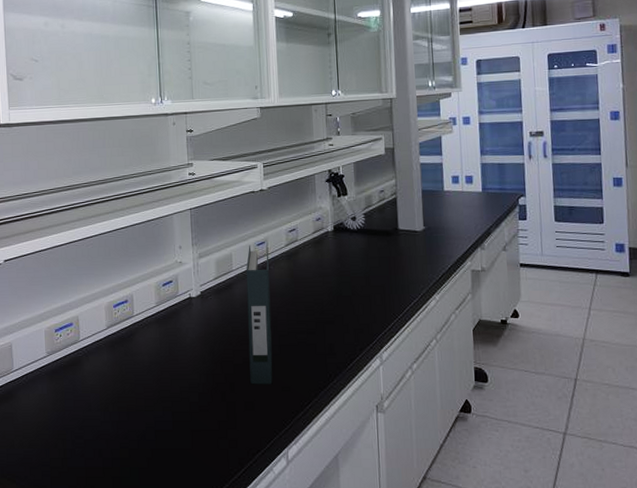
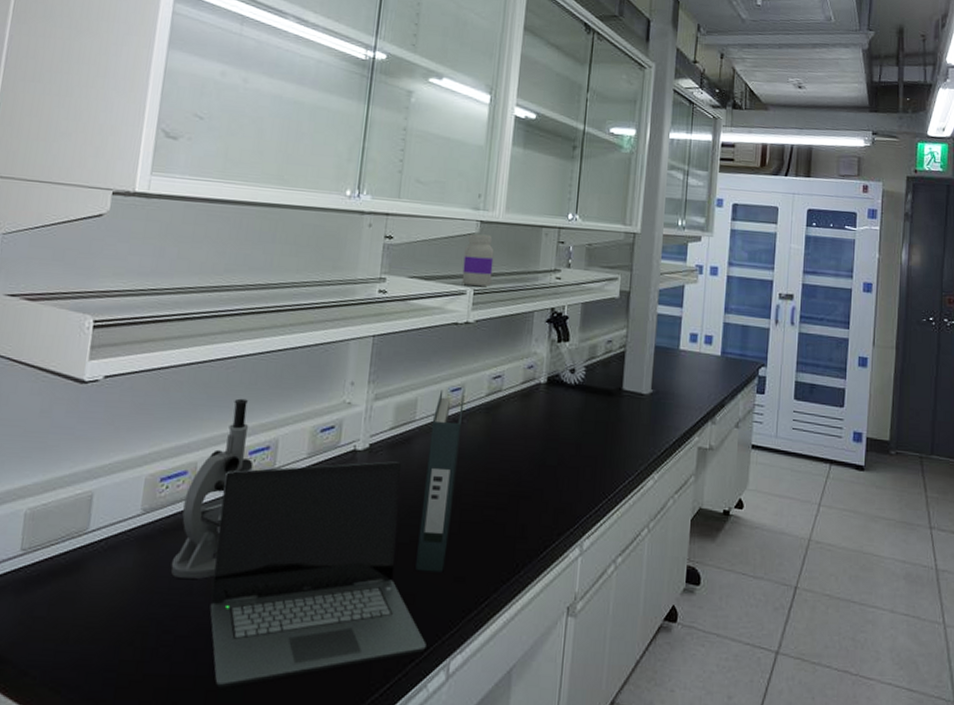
microscope: none [73,267,118,400] -> present [170,398,254,580]
laptop: none [99,303,268,475] -> present [210,461,426,688]
jar: none [251,118,276,160] -> present [461,234,494,286]

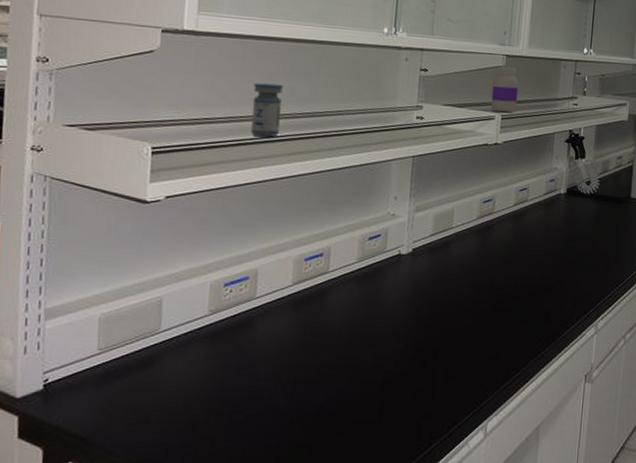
microscope: present [170,398,254,580] -> none [238,213,309,368]
medicine bottle: none [199,250,237,311] -> present [251,83,284,137]
laptop: present [210,461,426,688] -> none [276,263,467,455]
binder: present [415,389,465,573] -> none [456,201,496,352]

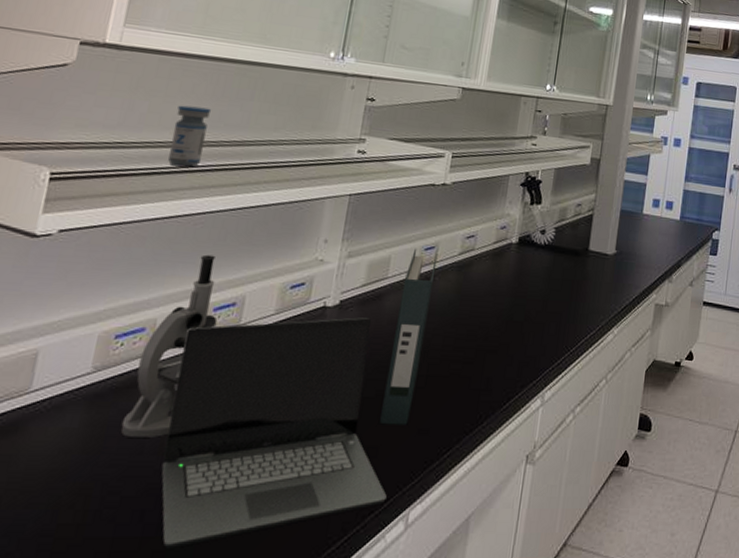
microscope: none [238,213,309,368] -> present [120,254,218,439]
laptop: none [276,263,467,455] -> present [161,317,387,548]
binder: none [456,201,496,352] -> present [380,248,438,425]
jar: present [490,66,519,112] -> none [441,99,474,150]

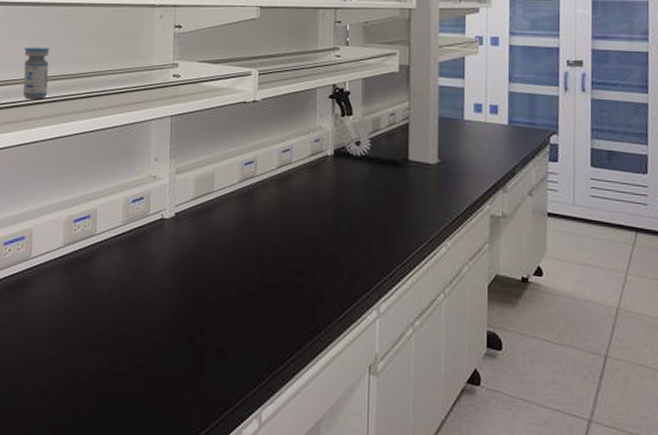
microscope: present [120,254,218,439] -> none [17,174,78,330]
laptop: present [161,317,387,548] -> none [51,228,239,424]
binder: present [380,248,438,425] -> none [224,163,258,330]

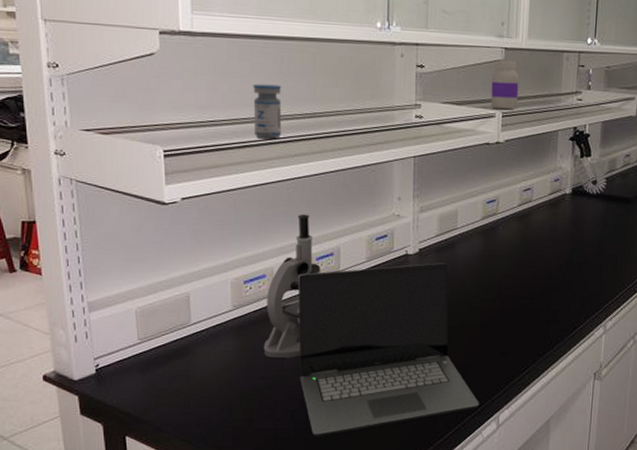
microscope: none [17,174,78,330] -> present [263,214,321,359]
laptop: none [51,228,239,424] -> present [297,263,479,437]
jar: none [247,19,275,67] -> present [490,60,519,109]

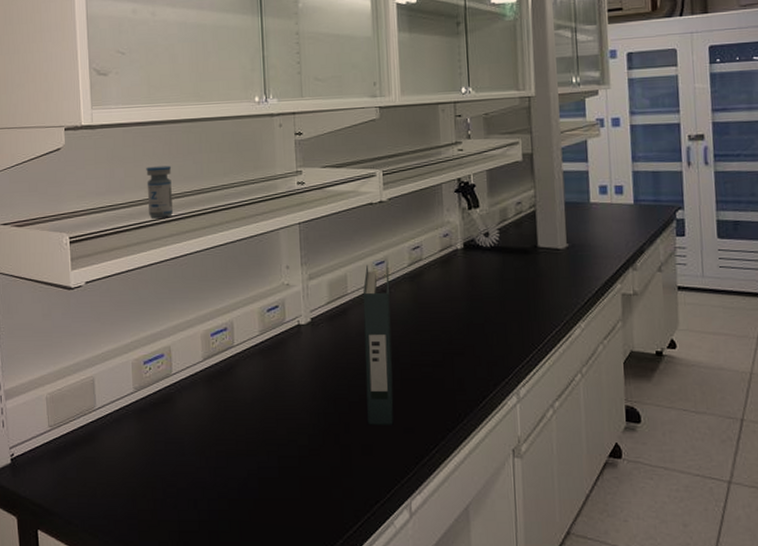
microscope: present [263,214,321,359] -> none [164,289,216,443]
laptop: present [297,263,479,437] -> none [194,332,388,529]
binder: none [466,201,499,349] -> present [362,264,394,425]
jar: present [490,60,519,109] -> none [368,119,398,167]

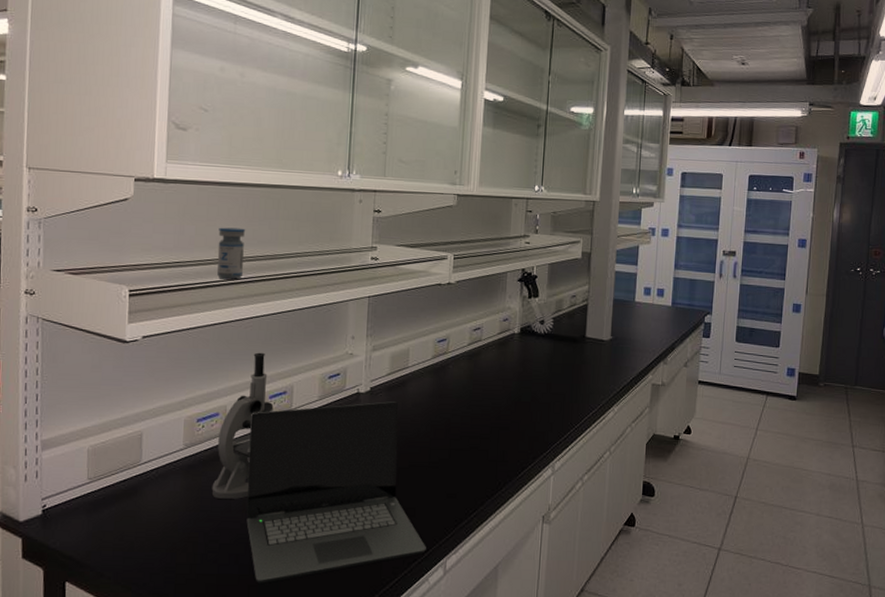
microscope: none [164,289,216,443] -> present [211,352,274,500]
laptop: none [194,332,388,529] -> present [246,401,426,584]
binder: present [362,264,394,425] -> none [414,341,450,490]

